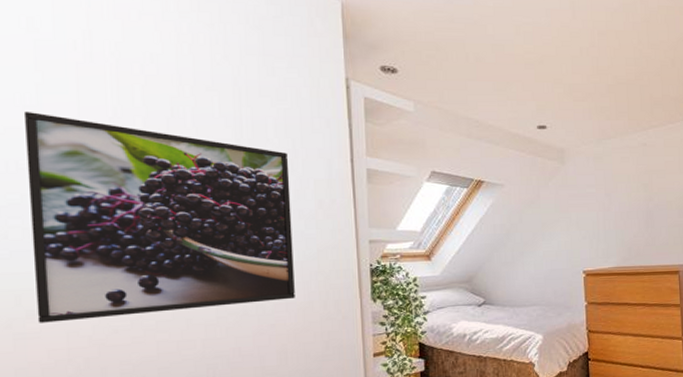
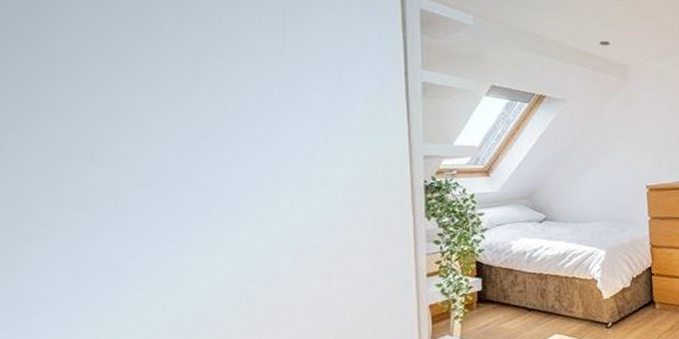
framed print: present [23,111,295,323] -> none [28,14,341,248]

